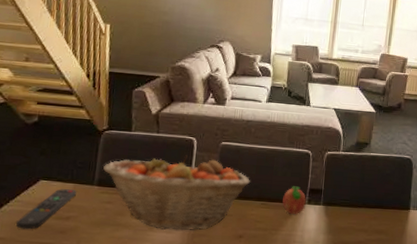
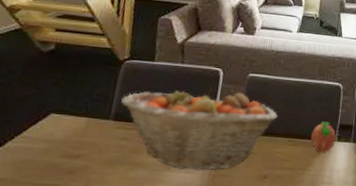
remote control: present [16,188,76,230] -> none [19,123,90,169]

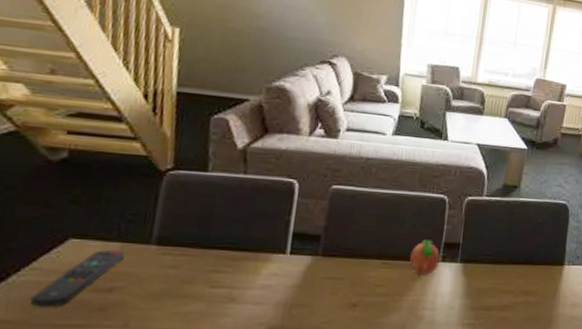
remote control: none [19,123,90,169] -> present [31,249,125,308]
fruit basket: present [121,87,277,171] -> none [165,202,369,301]

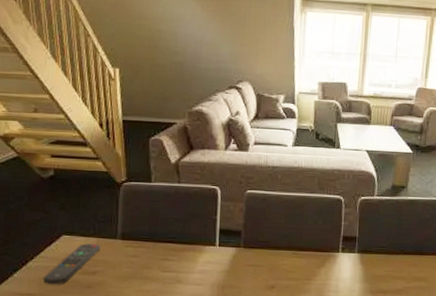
fruit: present [409,240,440,276] -> none [314,234,340,264]

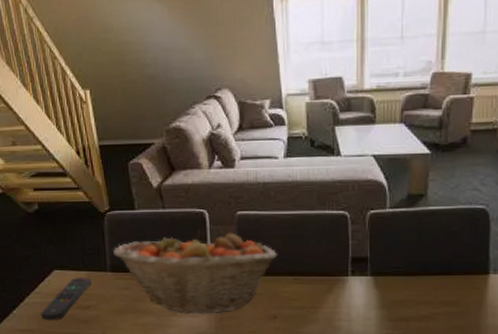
fruit basket: none [125,205,279,283] -> present [113,230,277,314]

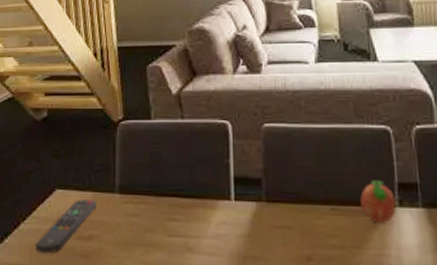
fruit basket: present [113,230,277,314] -> none [124,145,310,252]
fruit: none [319,256,349,290] -> present [360,180,396,224]

